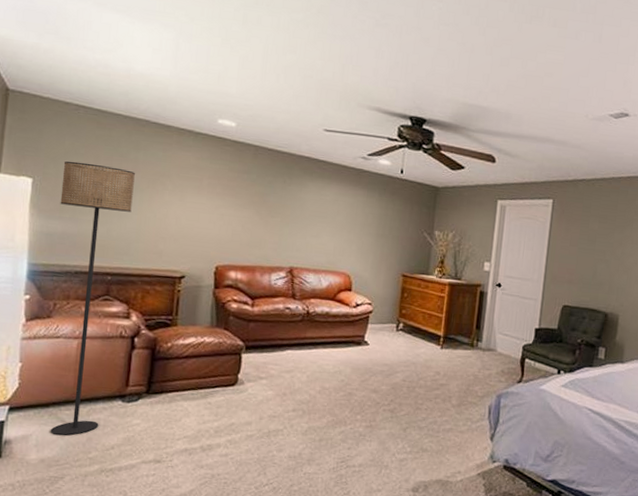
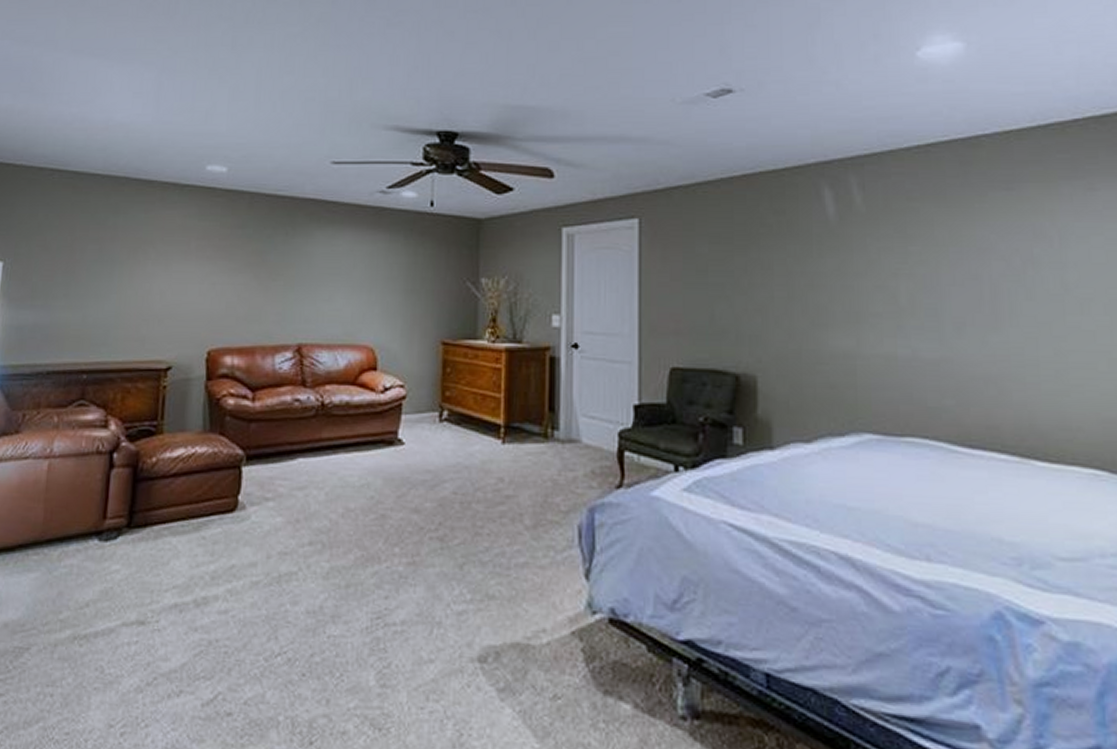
floor lamp: present [50,161,135,436] -> none [15,236,114,590]

